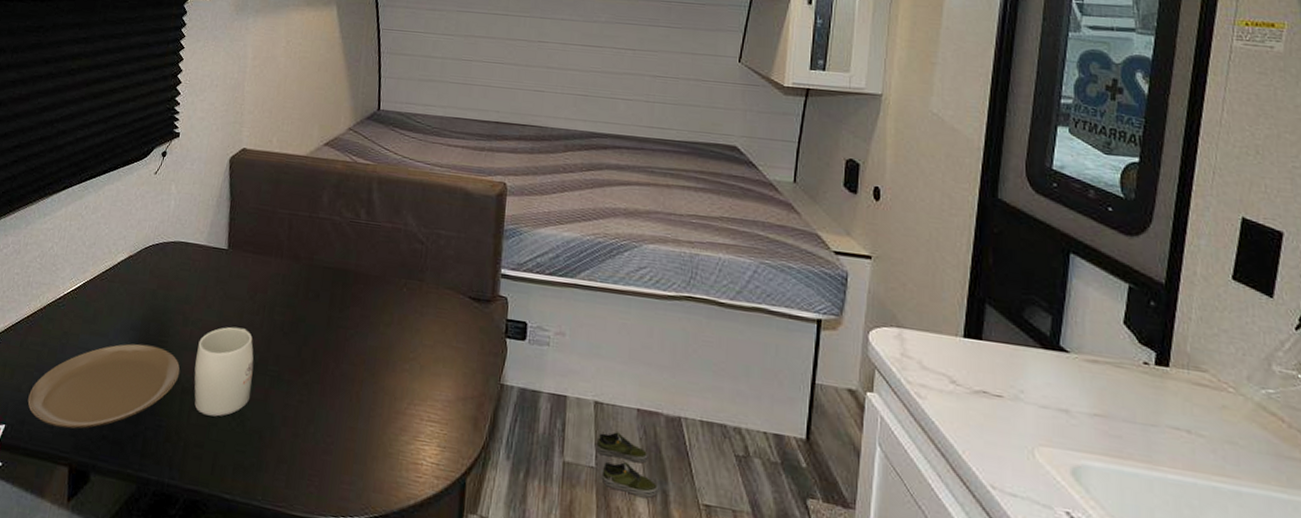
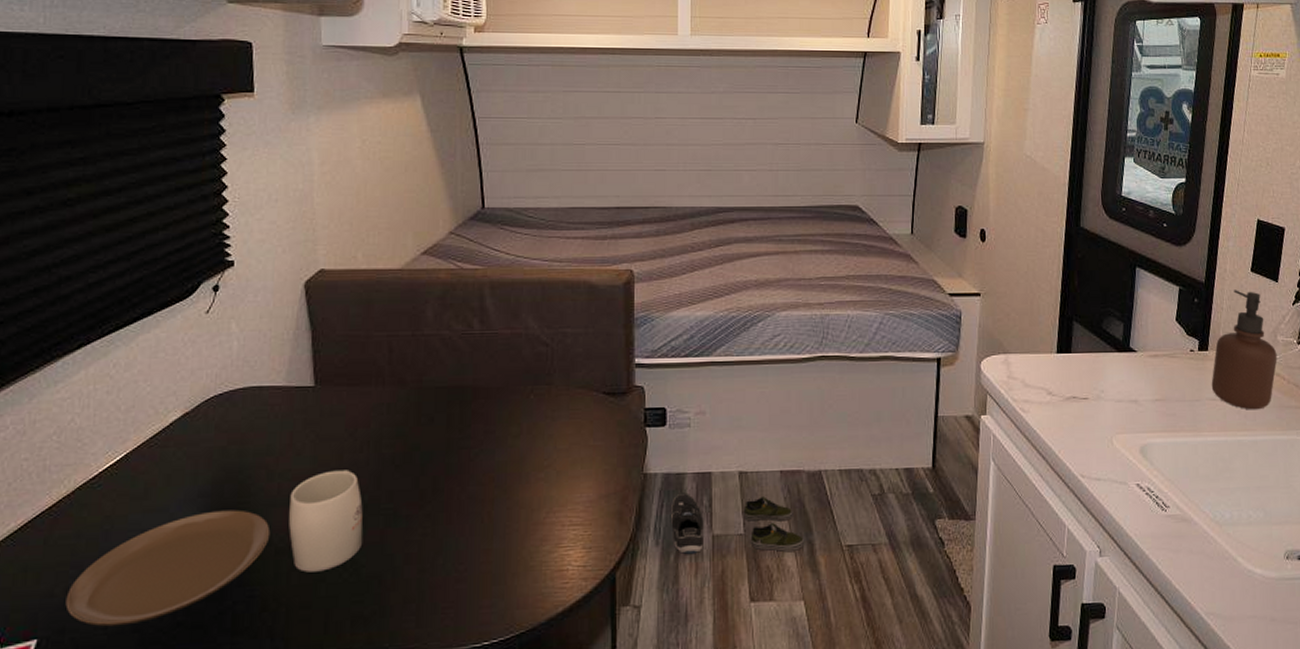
shoe: none [523,410,556,477] -> present [671,492,704,555]
soap dispenser: none [1173,298,1273,454] -> present [1211,290,1278,410]

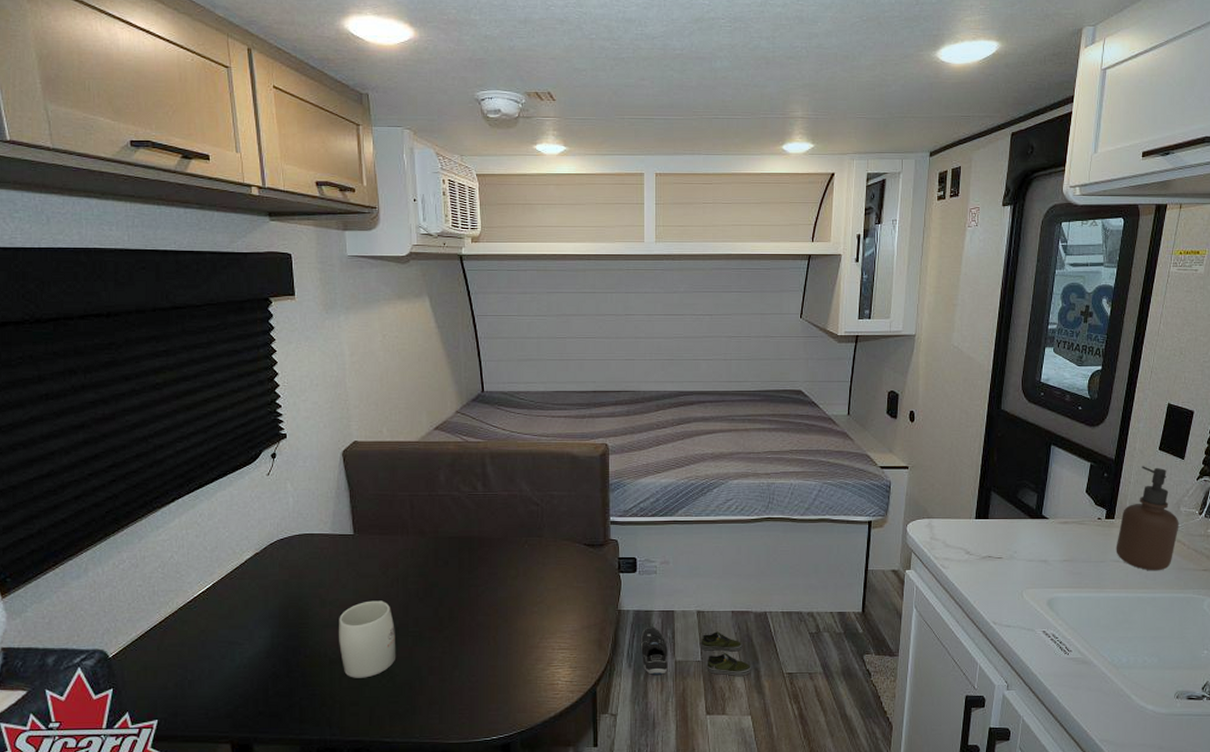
plate: present [65,509,271,627] -> none [176,629,325,713]

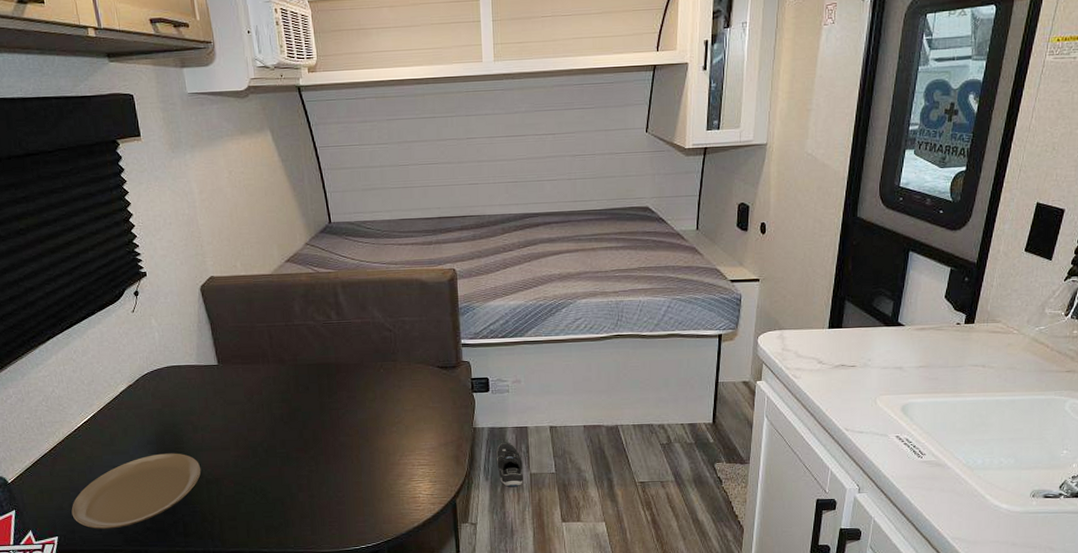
plate: none [176,629,325,713] -> present [71,453,201,530]
mug: present [339,600,396,678] -> none [211,425,267,496]
shoe: present [700,631,752,677] -> none [554,445,605,487]
soap dispenser: present [1116,466,1179,571] -> none [974,268,1043,374]

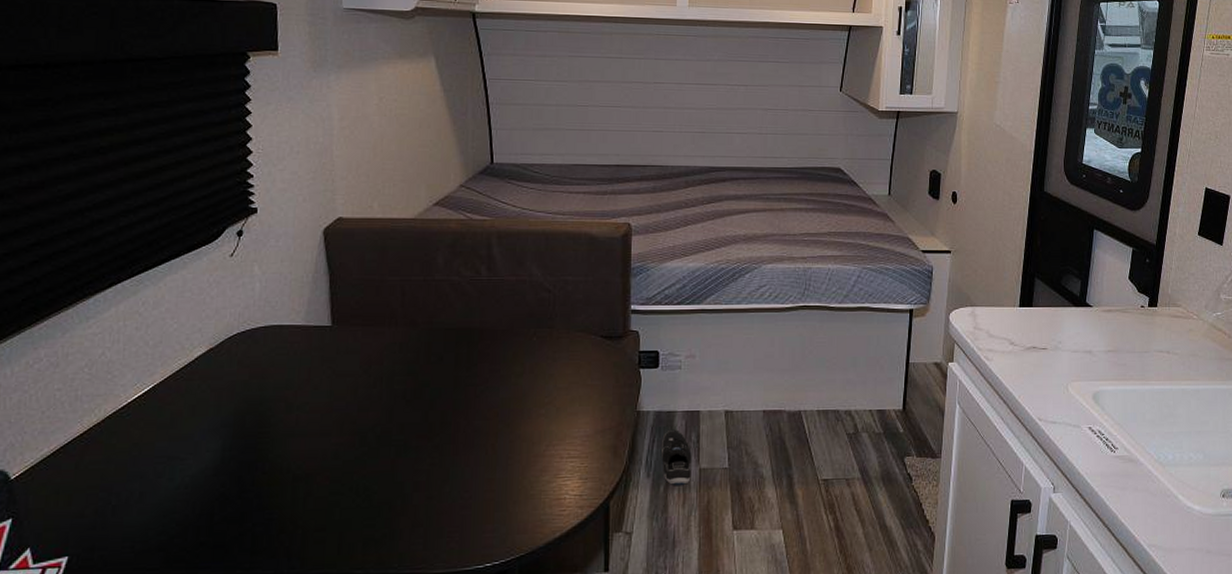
plate: present [71,453,201,530] -> none [95,439,289,546]

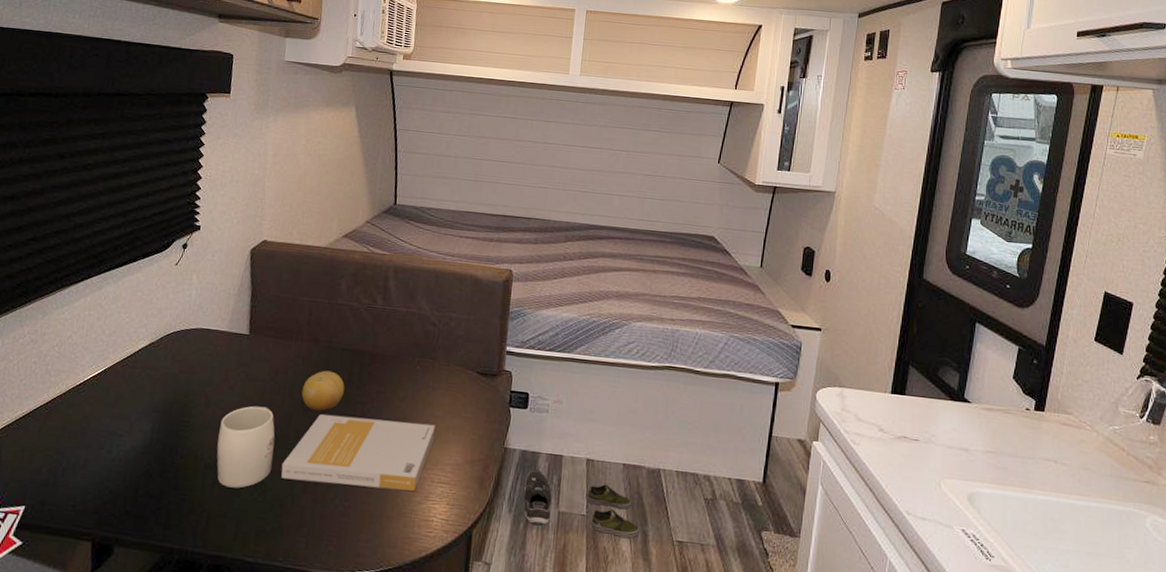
mug: none [306,404,376,498] -> present [216,405,276,489]
book: none [386,397,560,479] -> present [281,414,435,491]
fruit: none [402,354,453,401] -> present [301,370,345,412]
shoe: none [728,434,785,485] -> present [587,484,640,539]

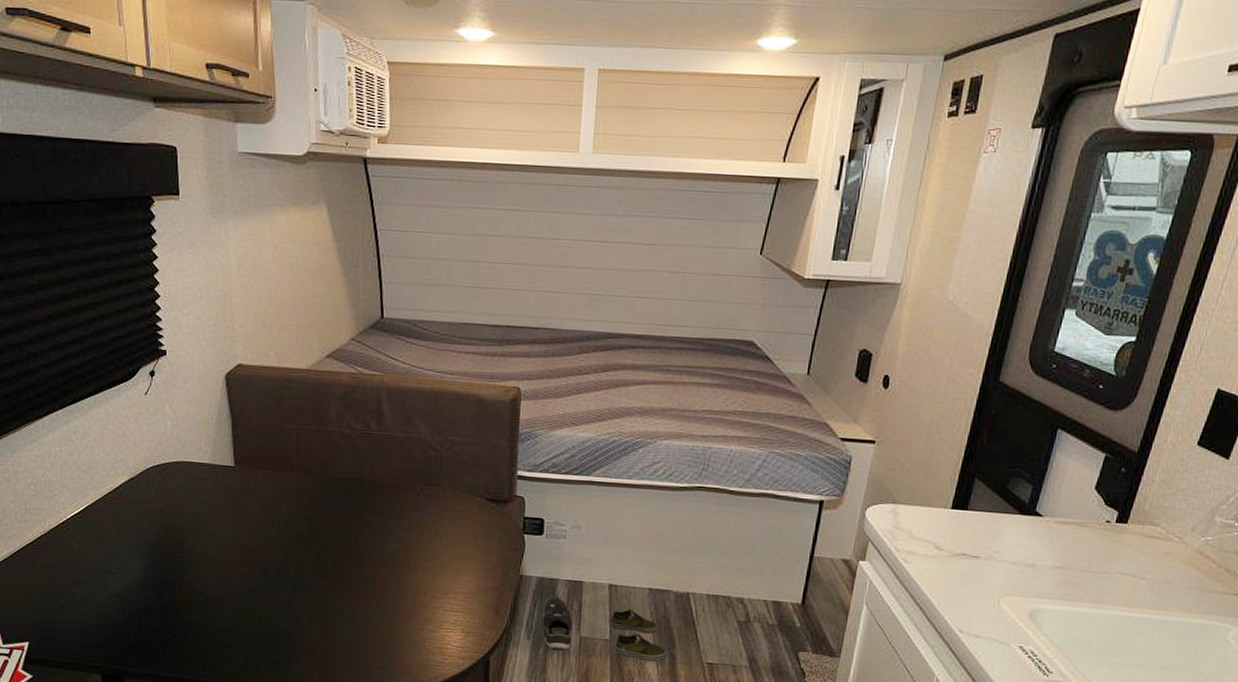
mug: present [216,405,276,489] -> none [215,539,276,621]
book: present [281,414,435,491] -> none [285,546,445,620]
fruit: present [301,370,345,412] -> none [298,501,344,544]

